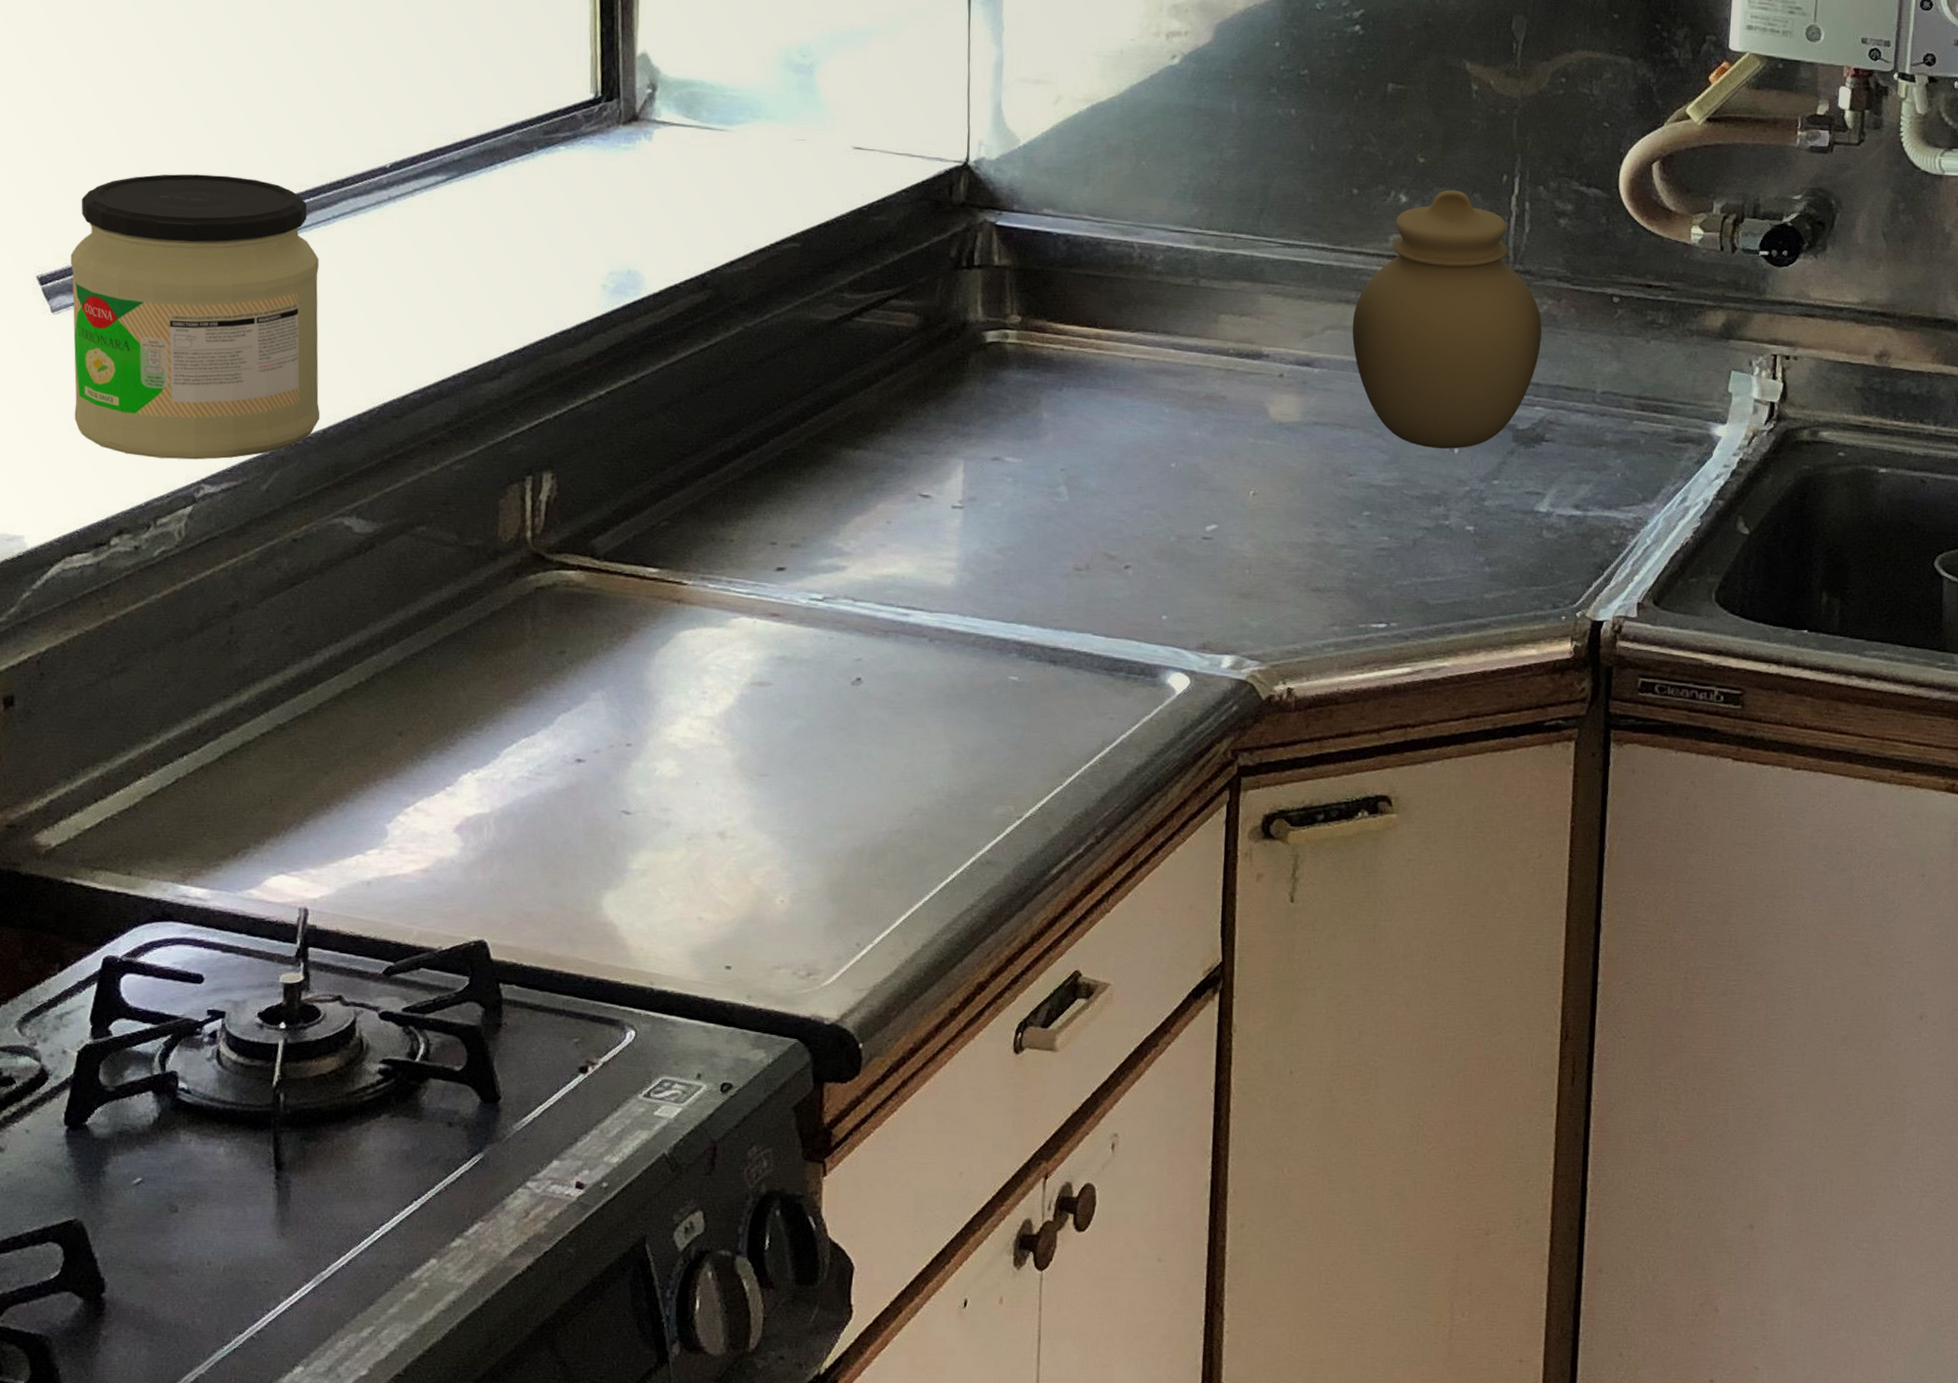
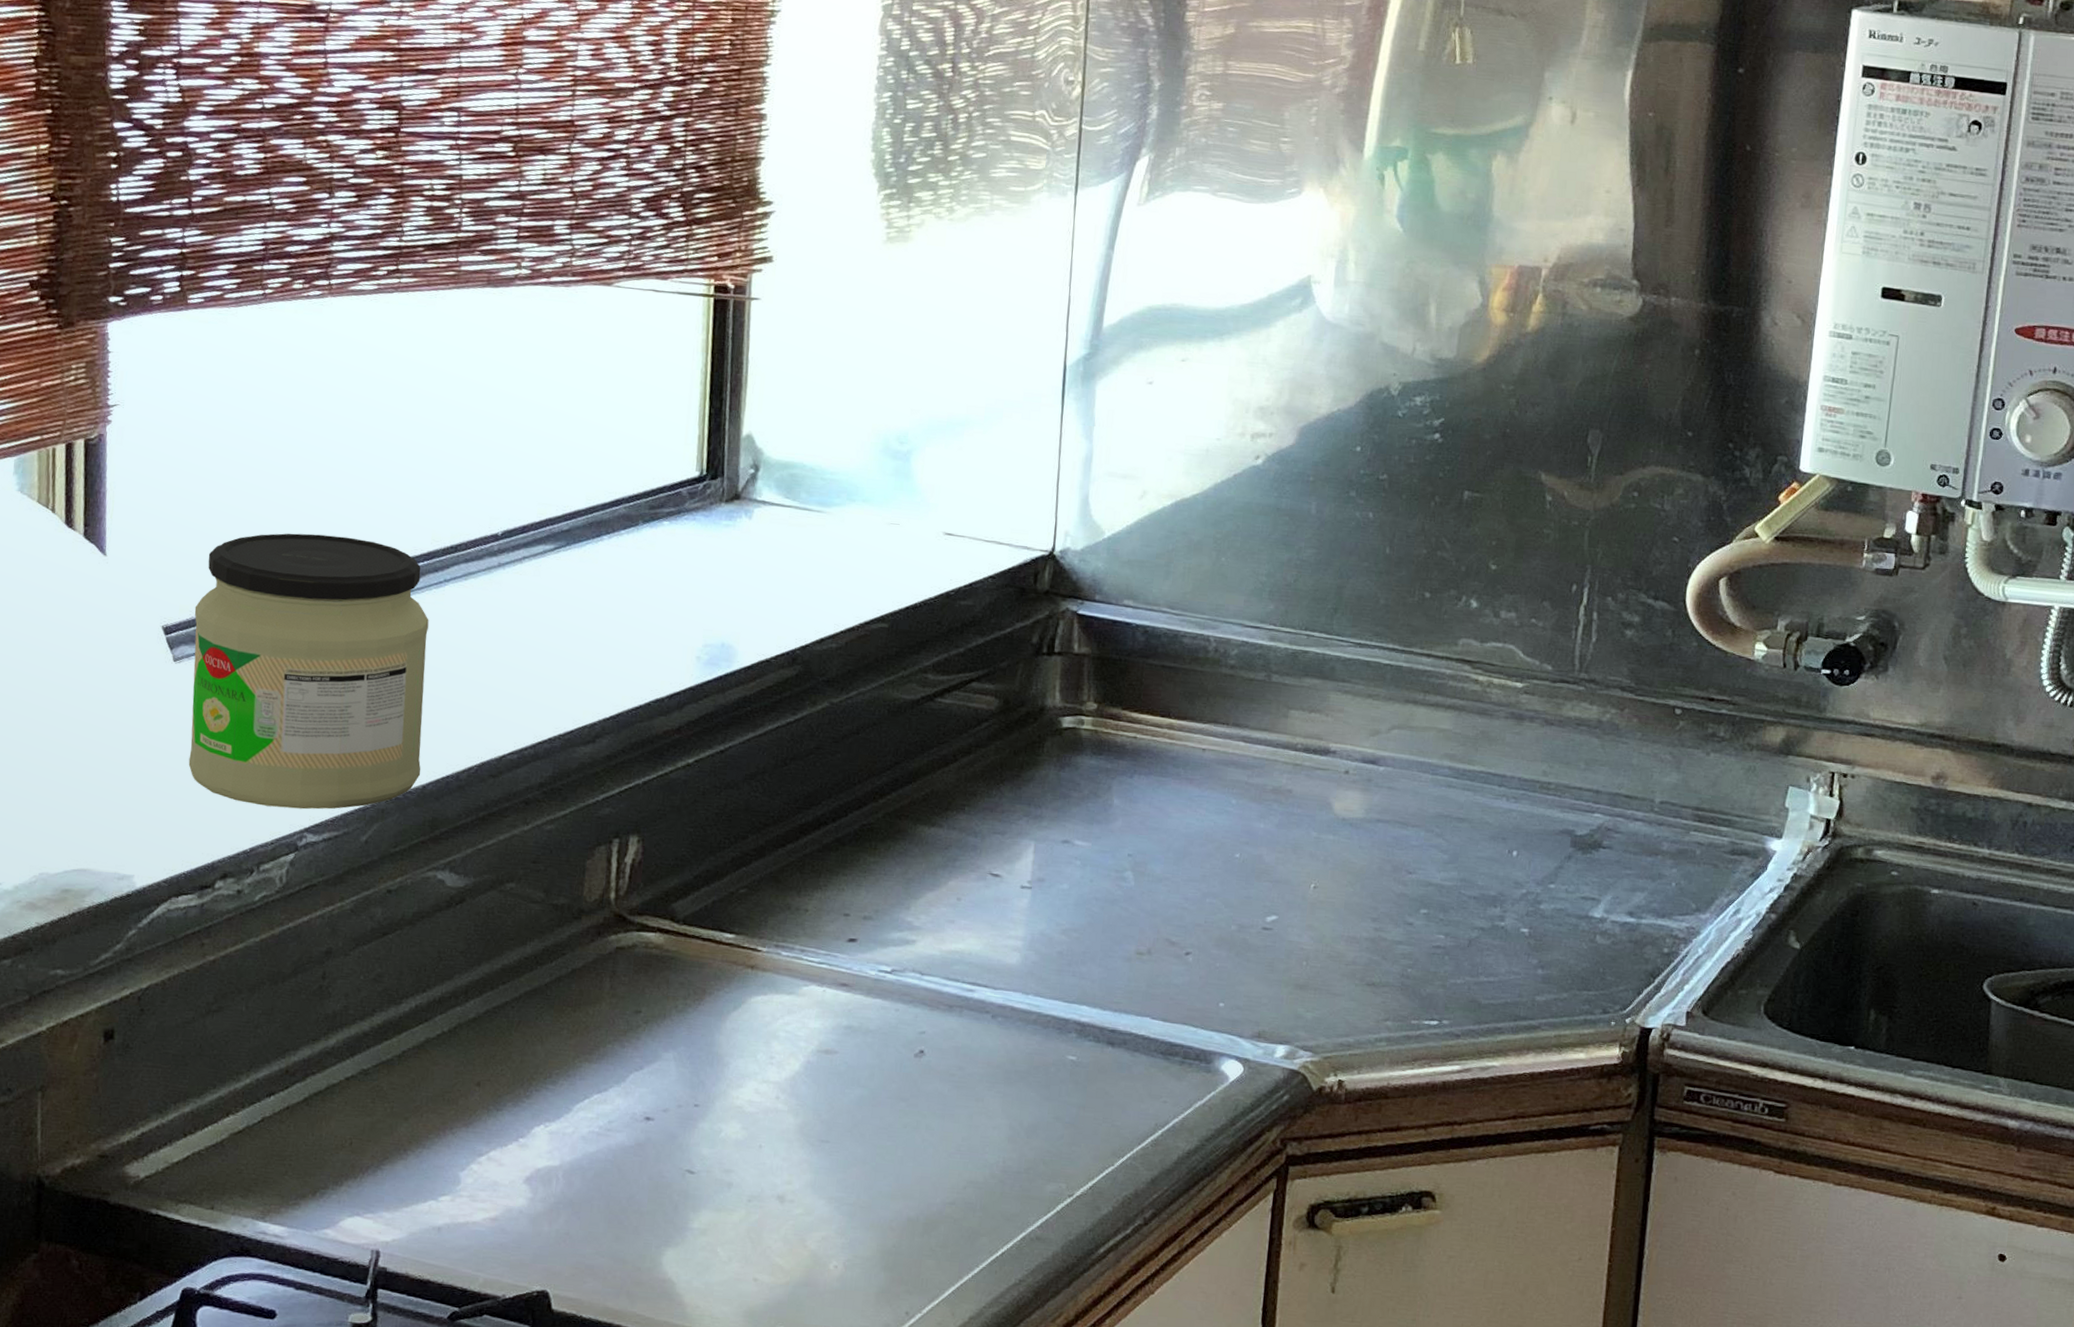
jar: present [1352,190,1542,449] -> none [1418,597,1604,852]

